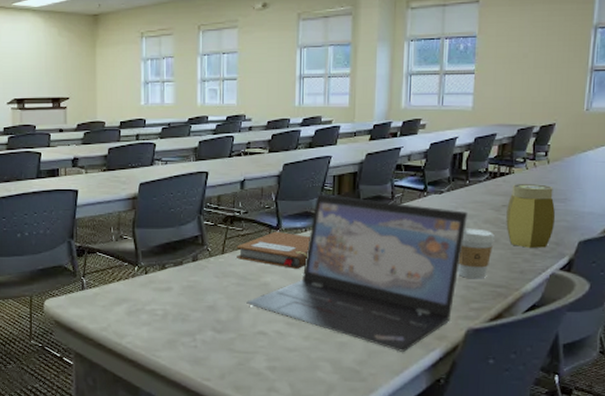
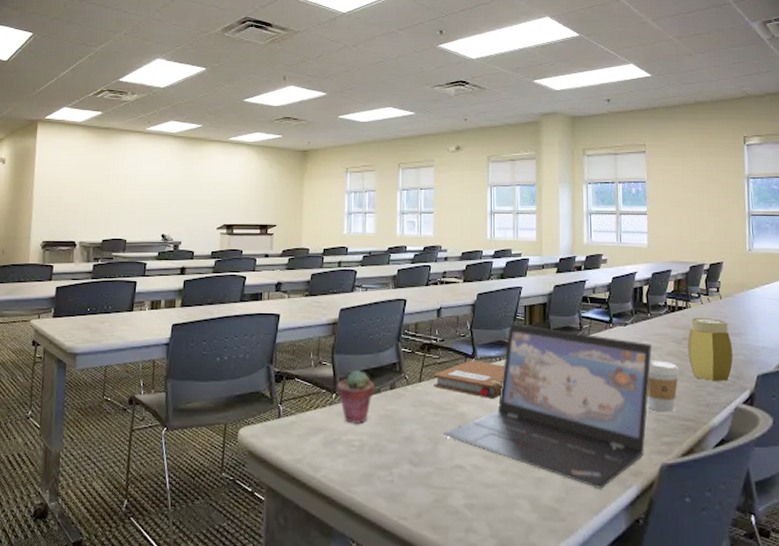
potted succulent: none [138,243,176,295] -> present [336,369,374,425]

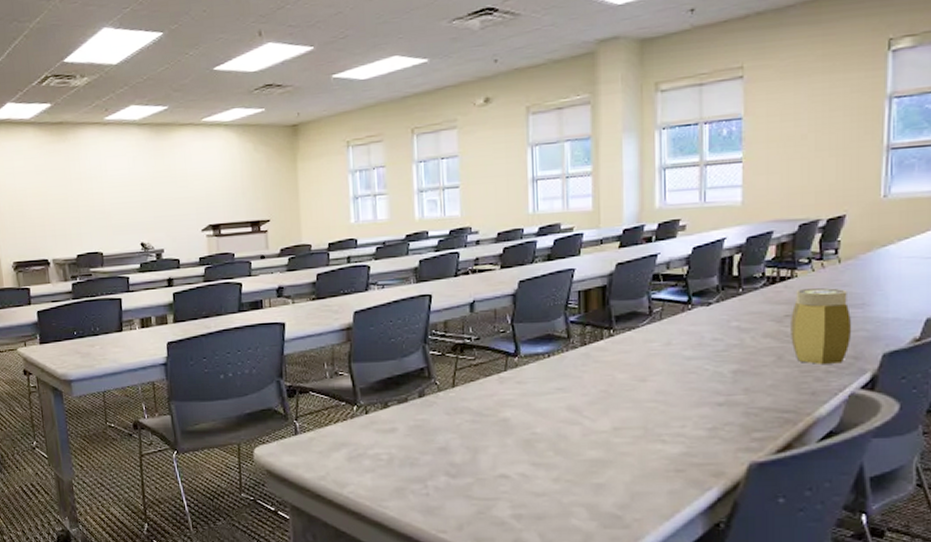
potted succulent: present [336,369,374,425] -> none [356,378,401,437]
notebook: present [434,360,504,399] -> none [469,358,555,401]
laptop: present [443,323,652,489] -> none [484,312,744,493]
coffee cup: present [647,360,679,412] -> none [734,344,777,404]

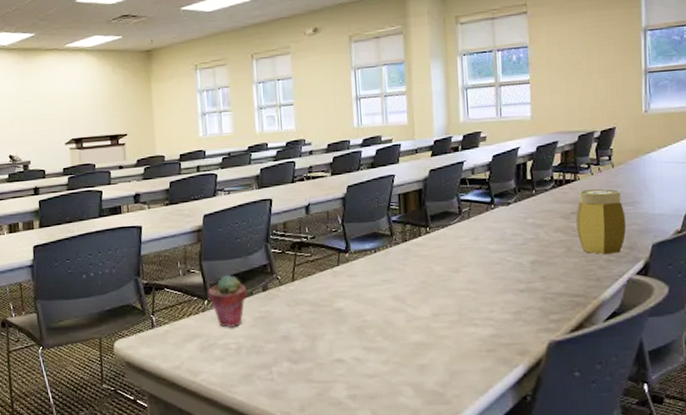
potted succulent: none [356,378,401,437] -> present [207,274,247,328]

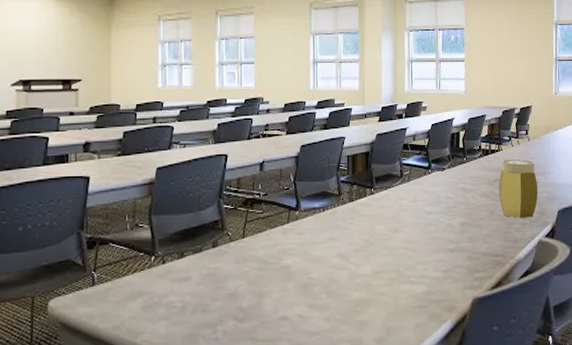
potted succulent: present [207,274,247,328] -> none [154,230,196,286]

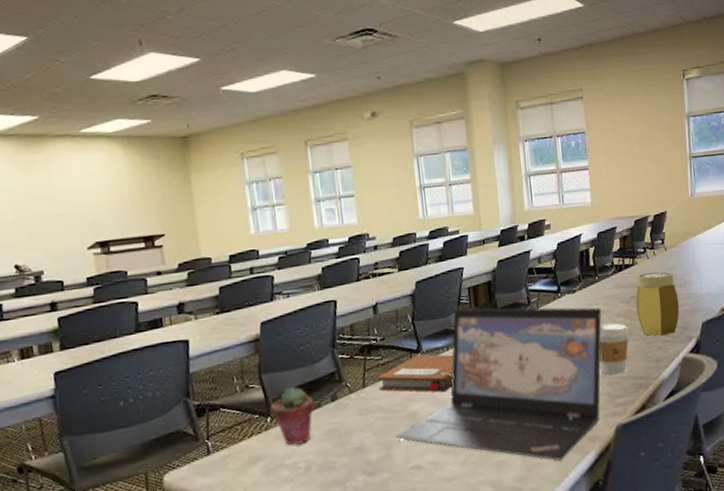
potted succulent: none [154,230,196,286] -> present [269,386,314,445]
notebook: none [257,212,328,249] -> present [378,354,454,392]
laptop: none [268,173,467,326] -> present [396,307,602,461]
coffee cup: none [461,202,490,250] -> present [599,323,629,375]

